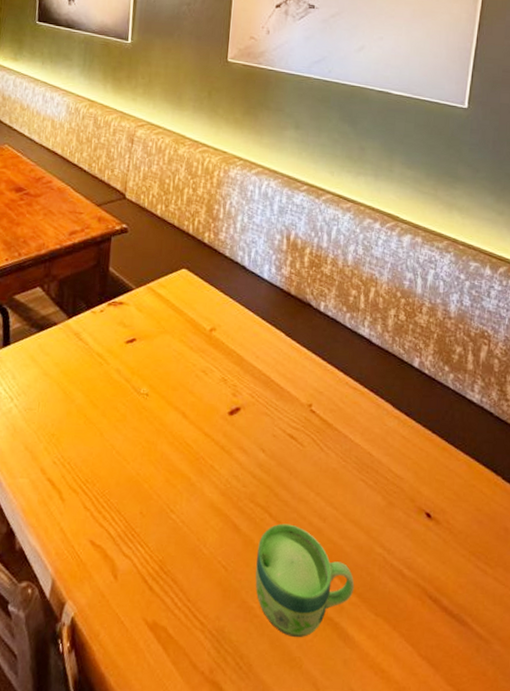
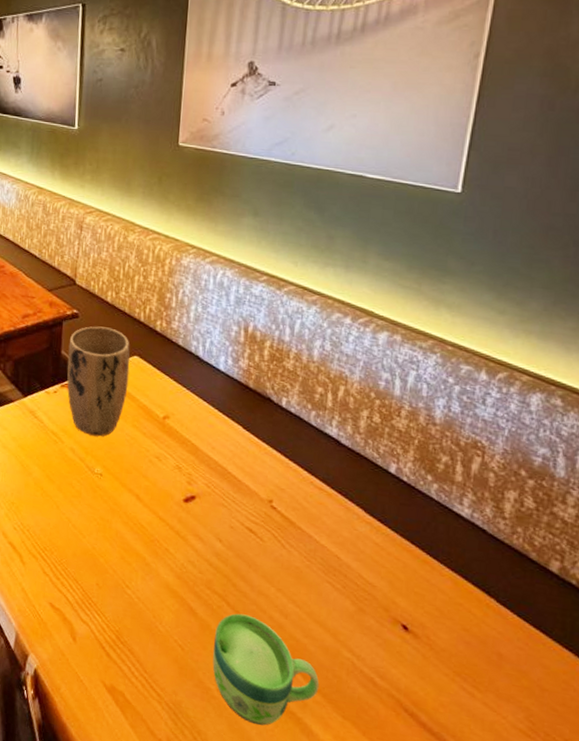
plant pot: none [114,240,179,355] -> present [67,326,130,437]

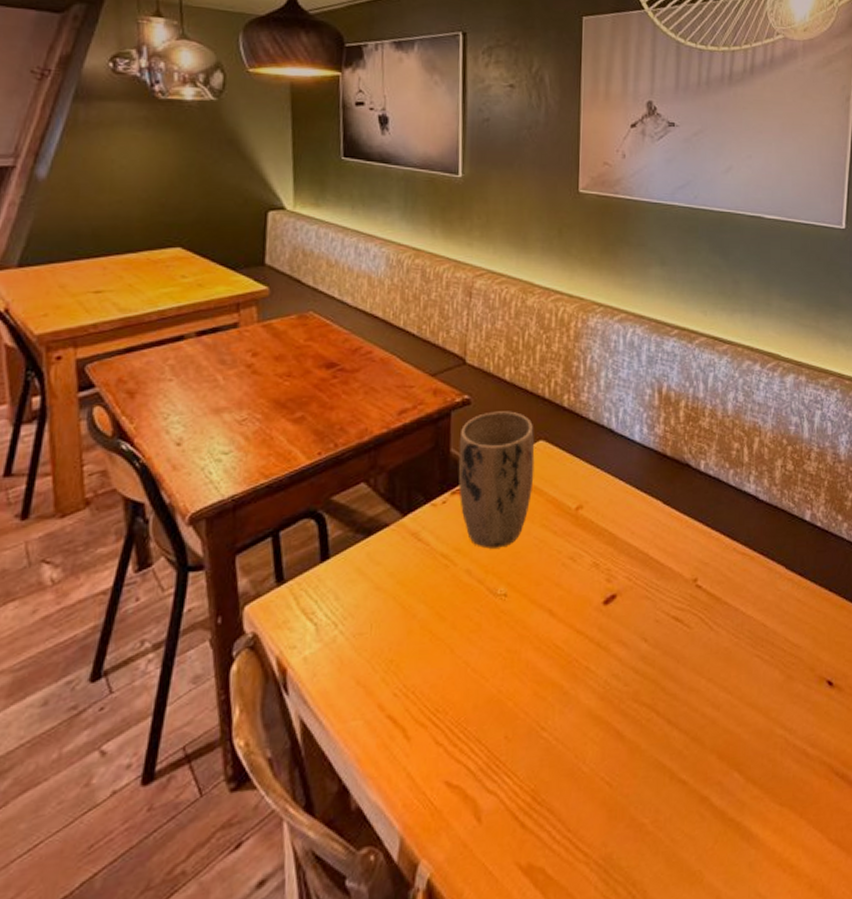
cup: present [212,613,320,726] -> none [645,719,756,850]

